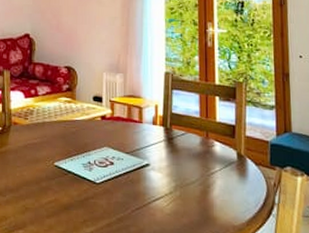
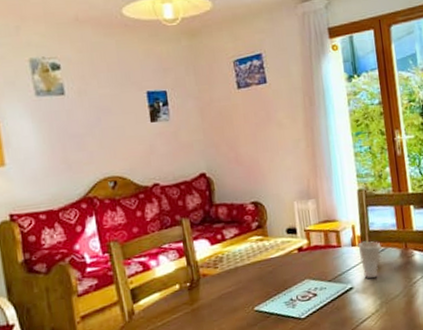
cup: none [159,122,182,160] -> present [357,241,381,279]

